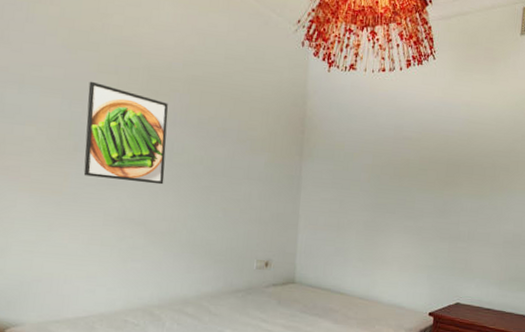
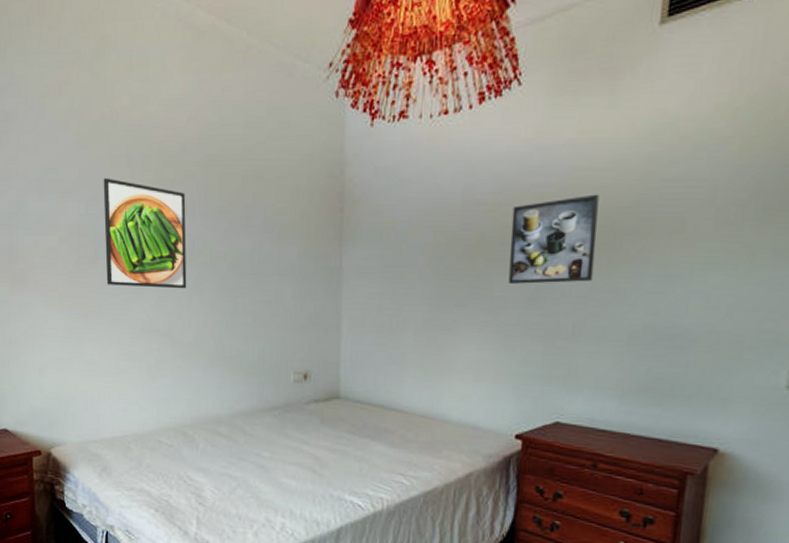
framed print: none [425,140,485,201] -> present [508,194,599,284]

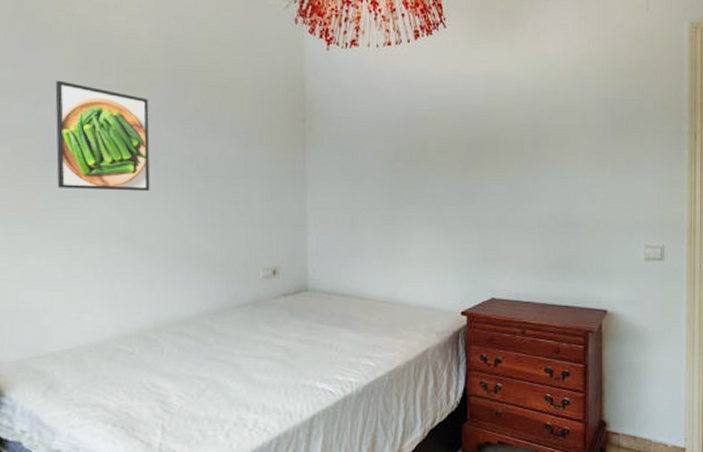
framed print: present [508,194,599,284] -> none [446,114,510,185]

